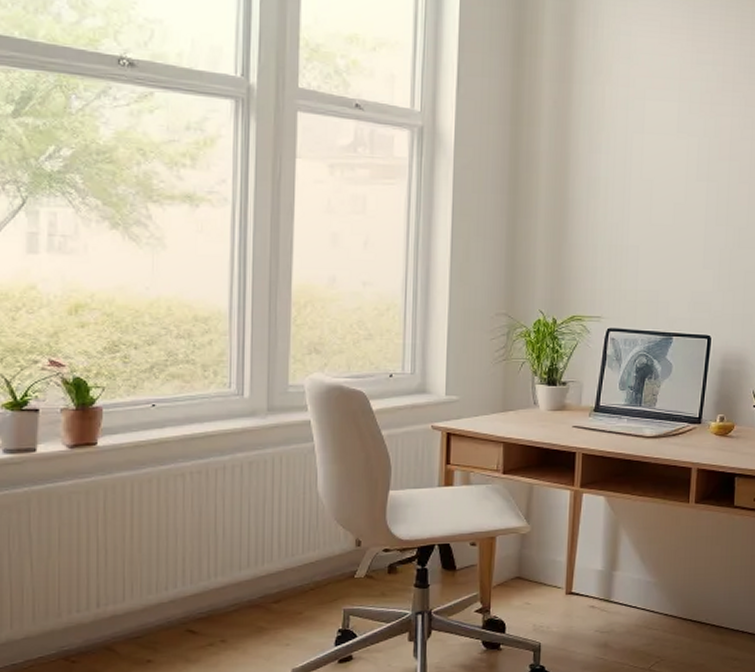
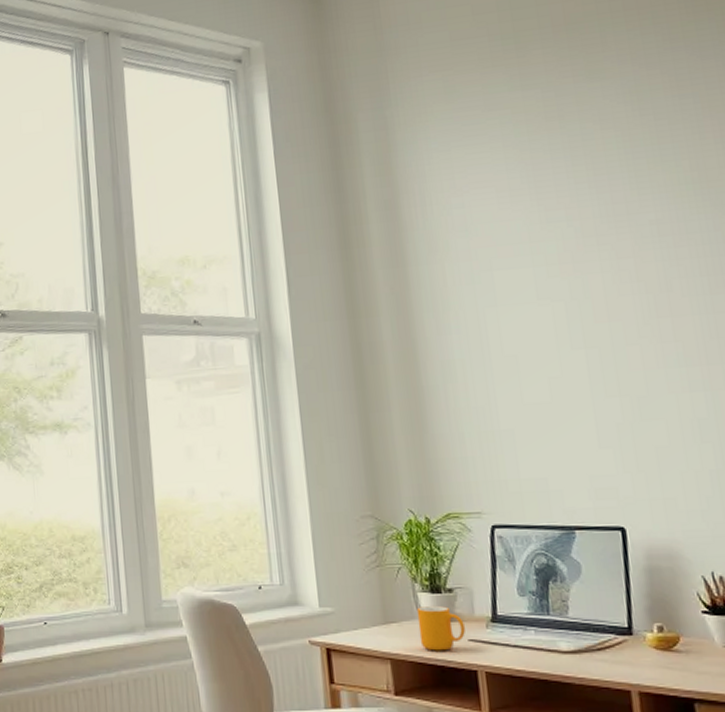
mug: none [532,396,571,436] -> present [416,605,465,651]

